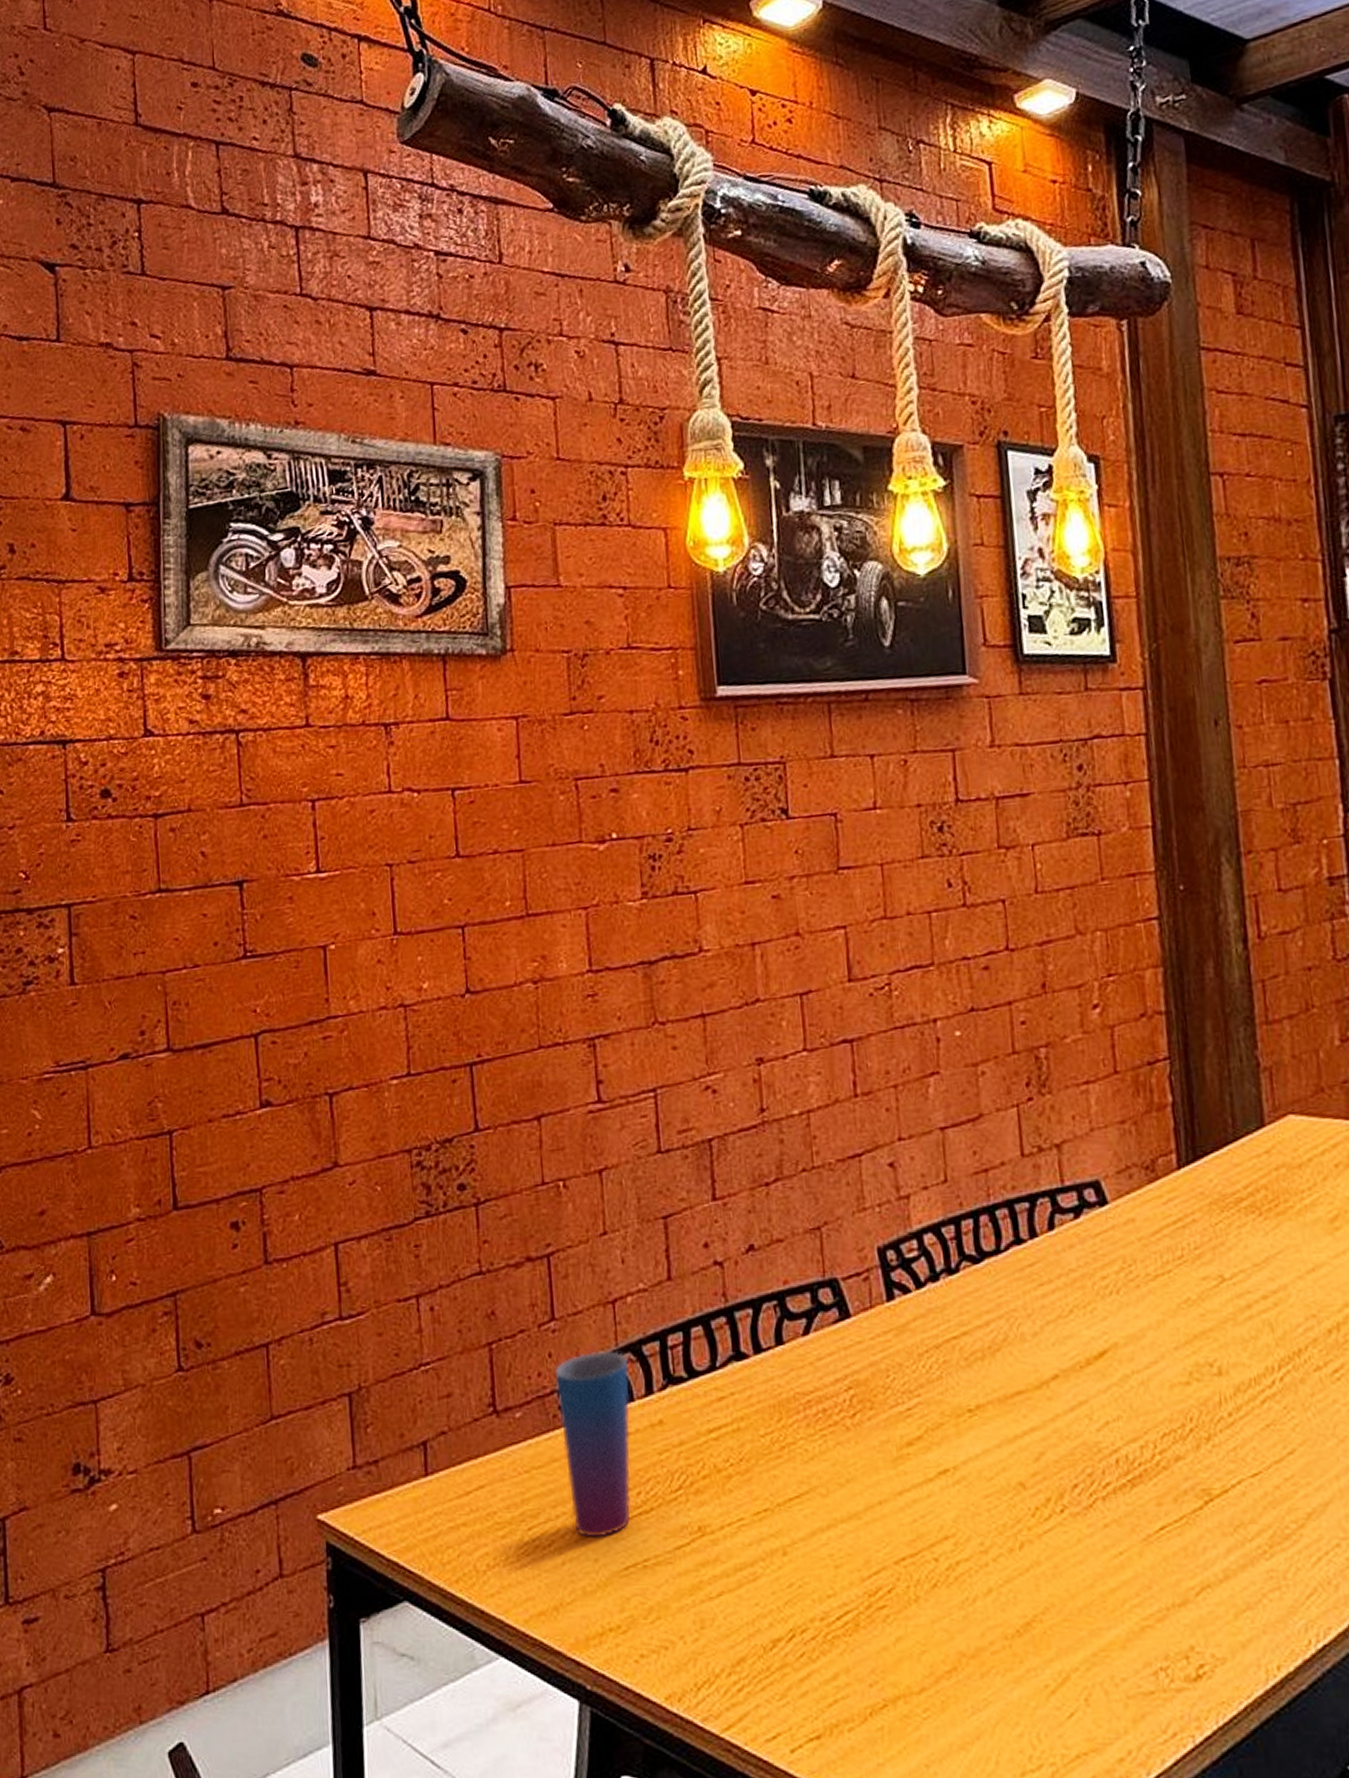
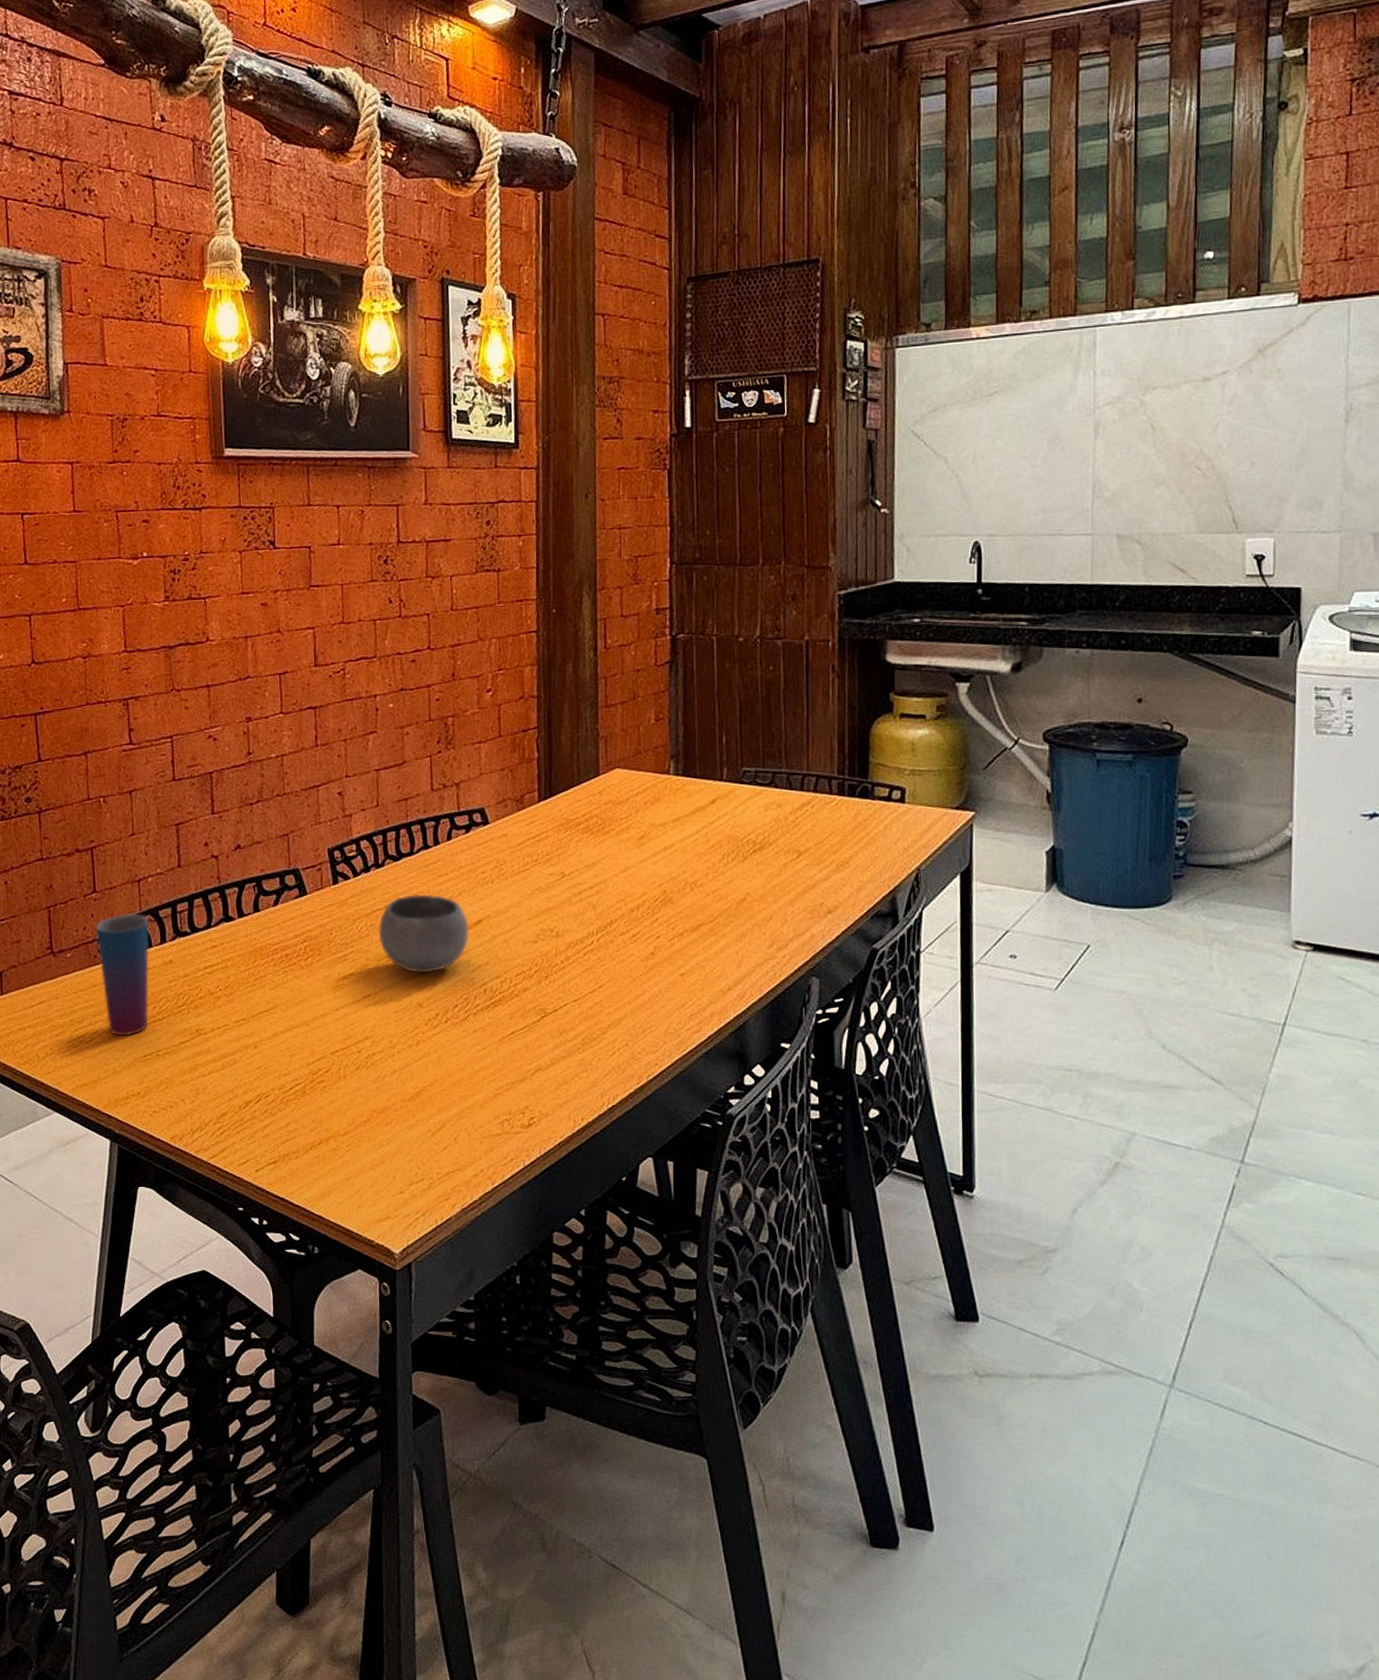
bowl: none [954,1313,1089,1436] -> present [378,894,469,974]

